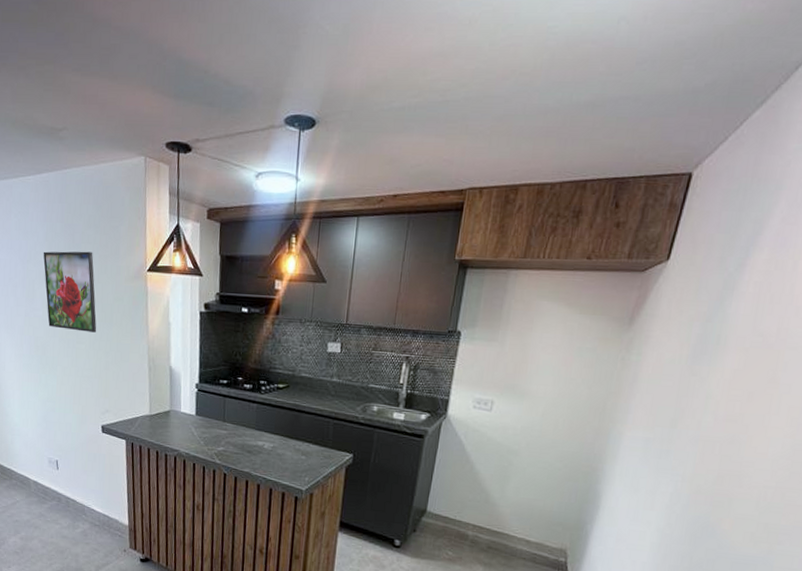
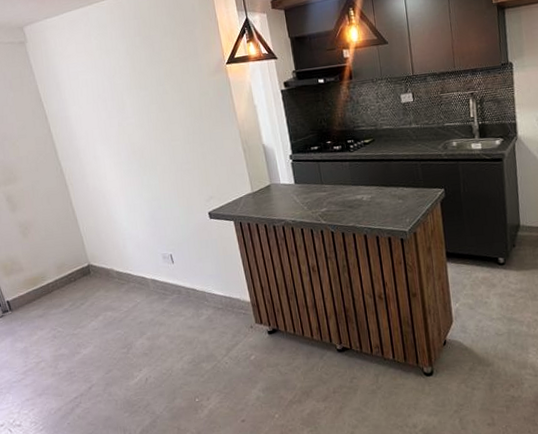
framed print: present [43,251,97,333] -> none [126,56,189,131]

